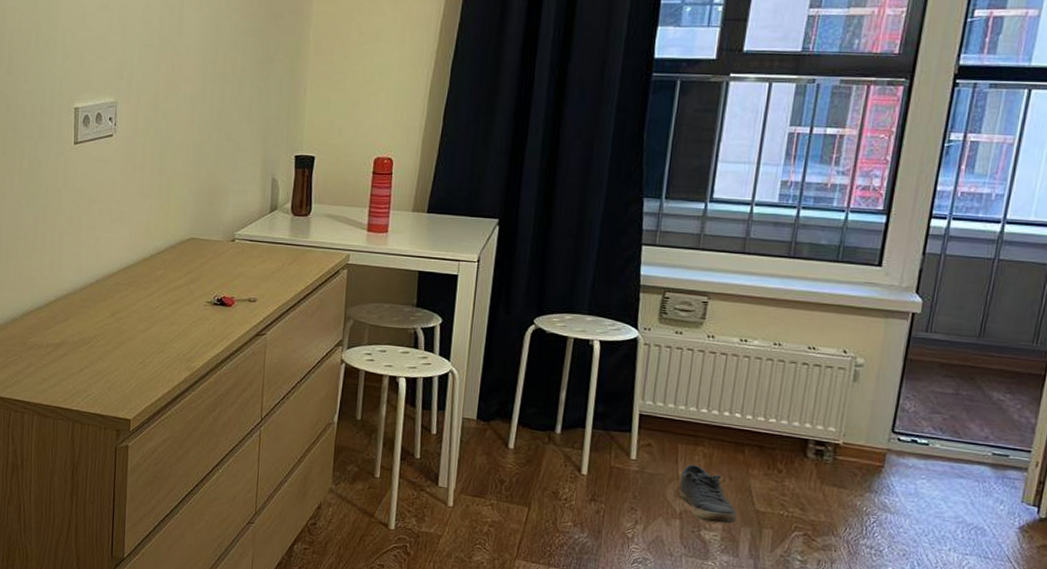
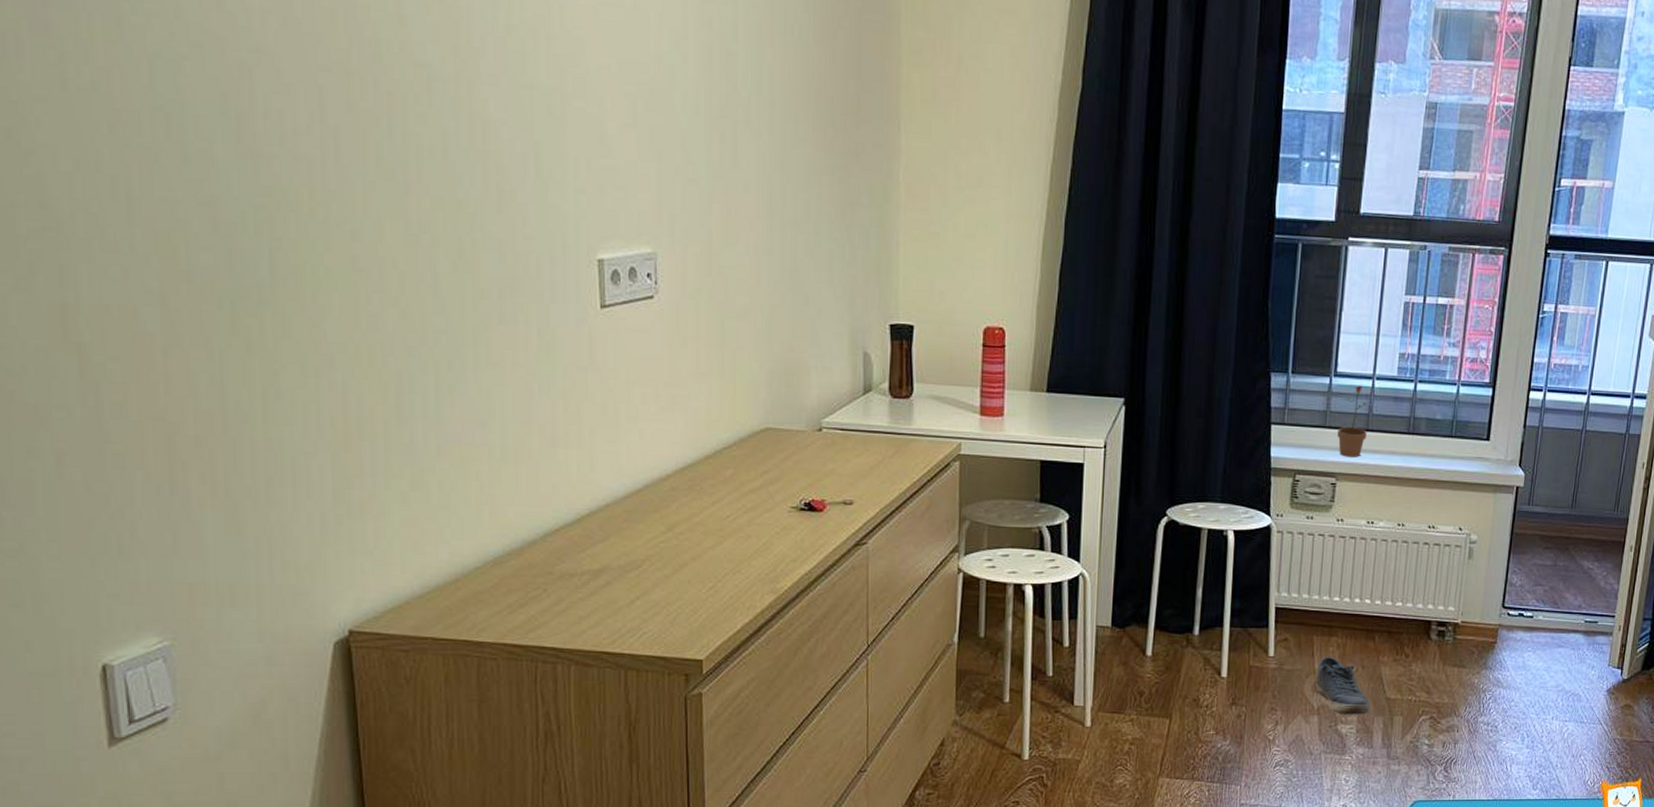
potted flower: none [711,210,746,279] -> present [1337,385,1369,459]

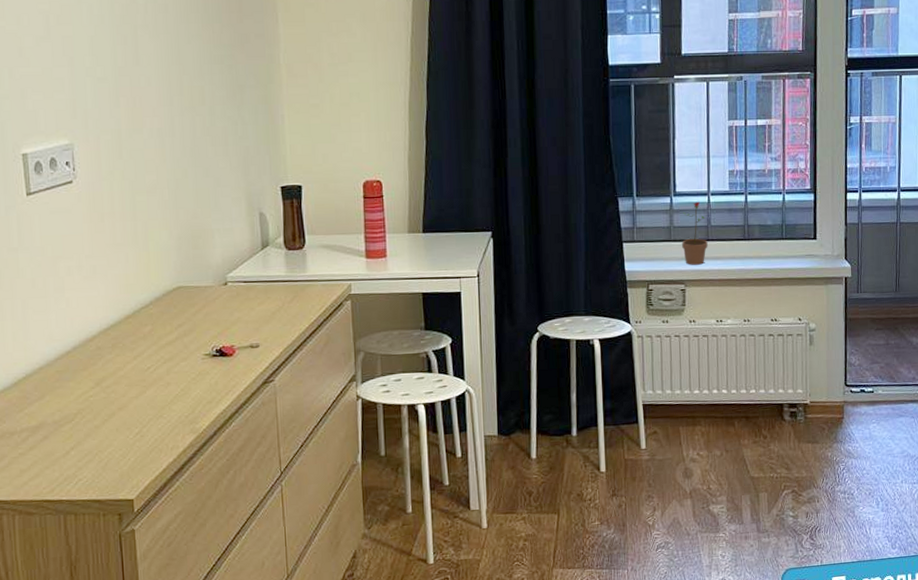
shoe: present [1316,656,1371,715] -> none [686,444,737,496]

